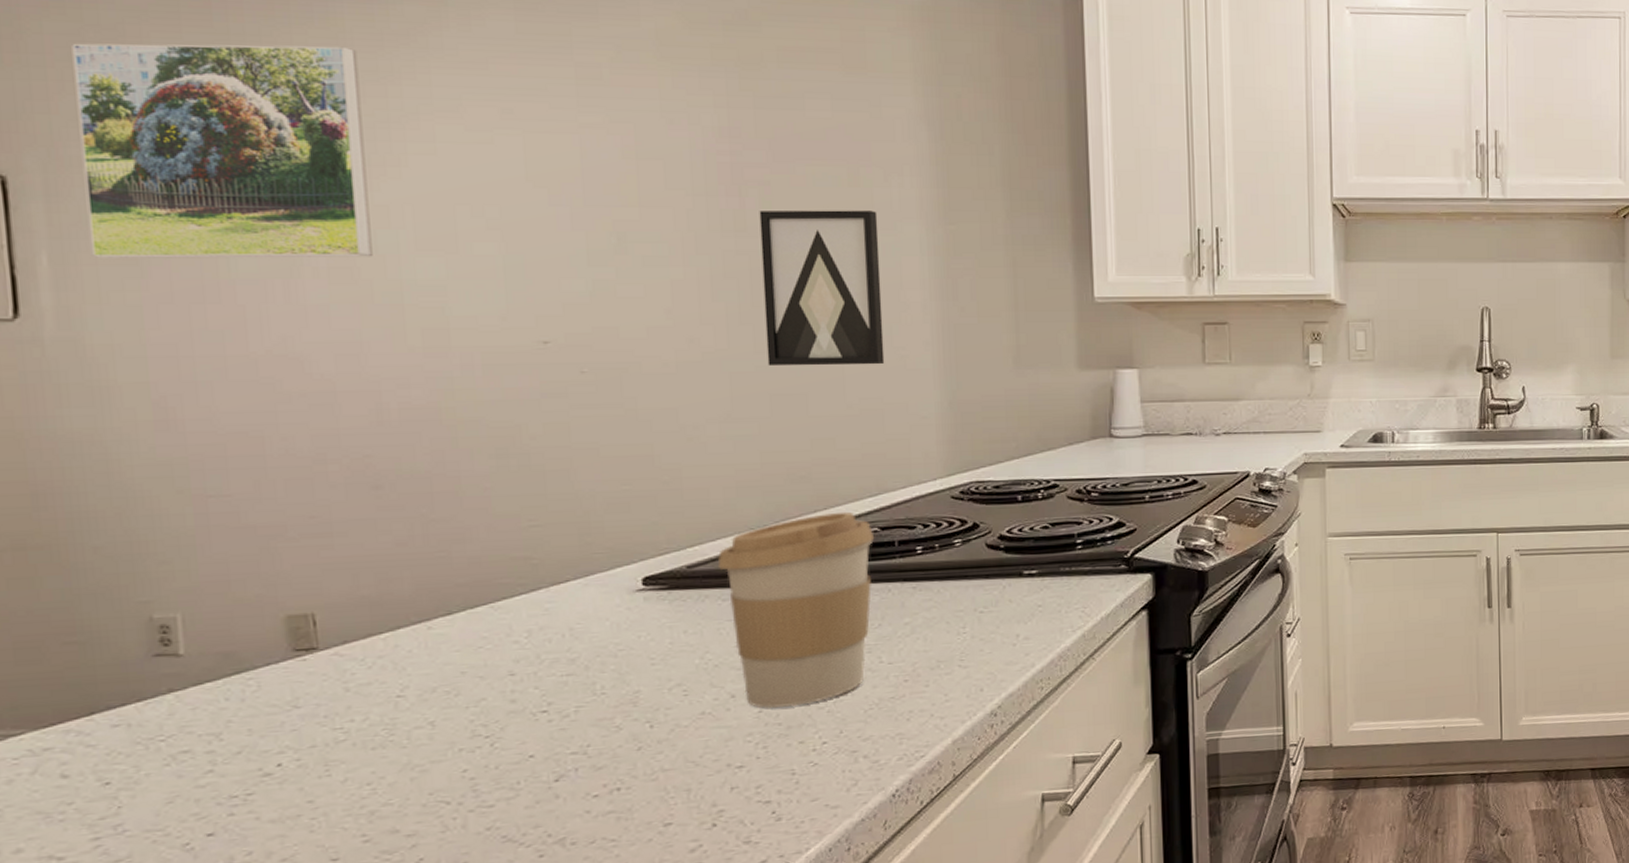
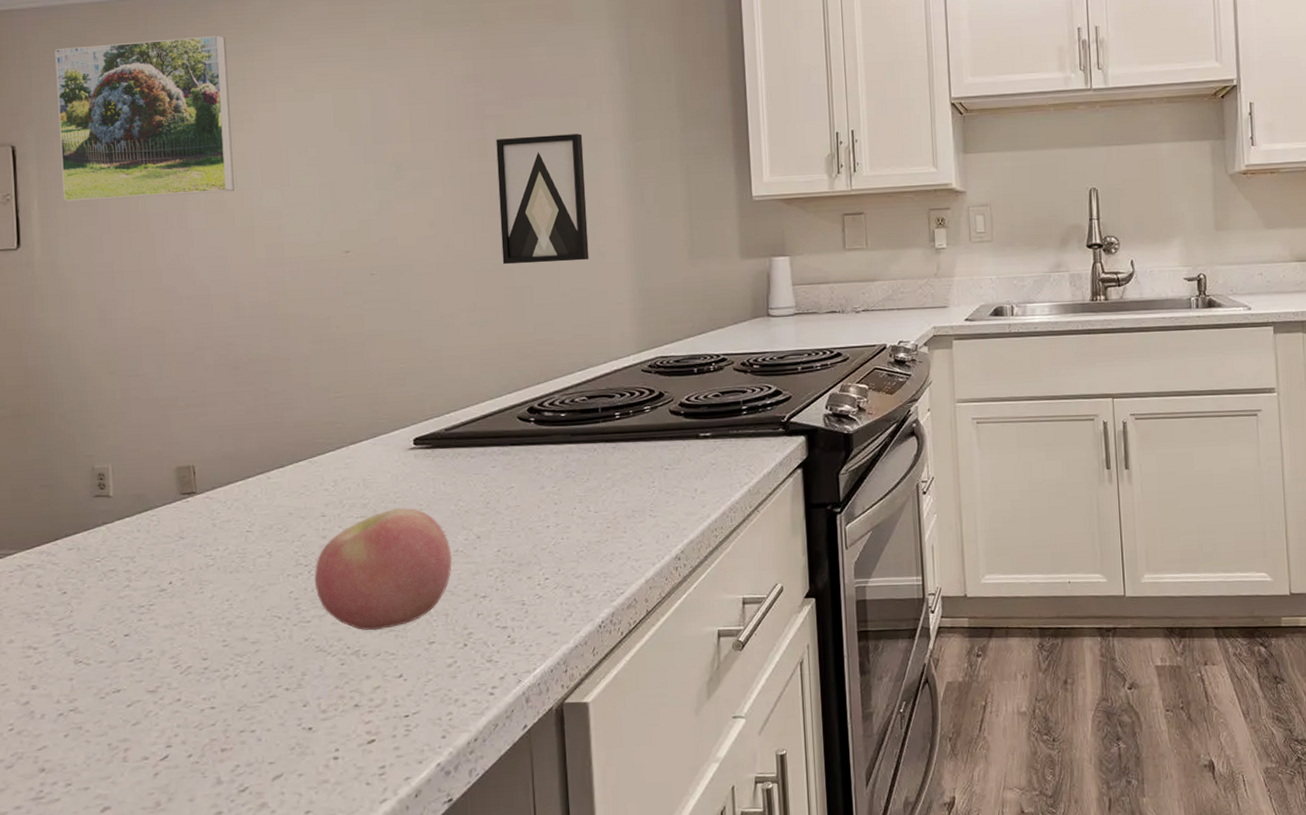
apple: none [499,662,696,814] -> present [314,508,452,630]
coffee cup: present [717,511,875,708] -> none [467,383,583,548]

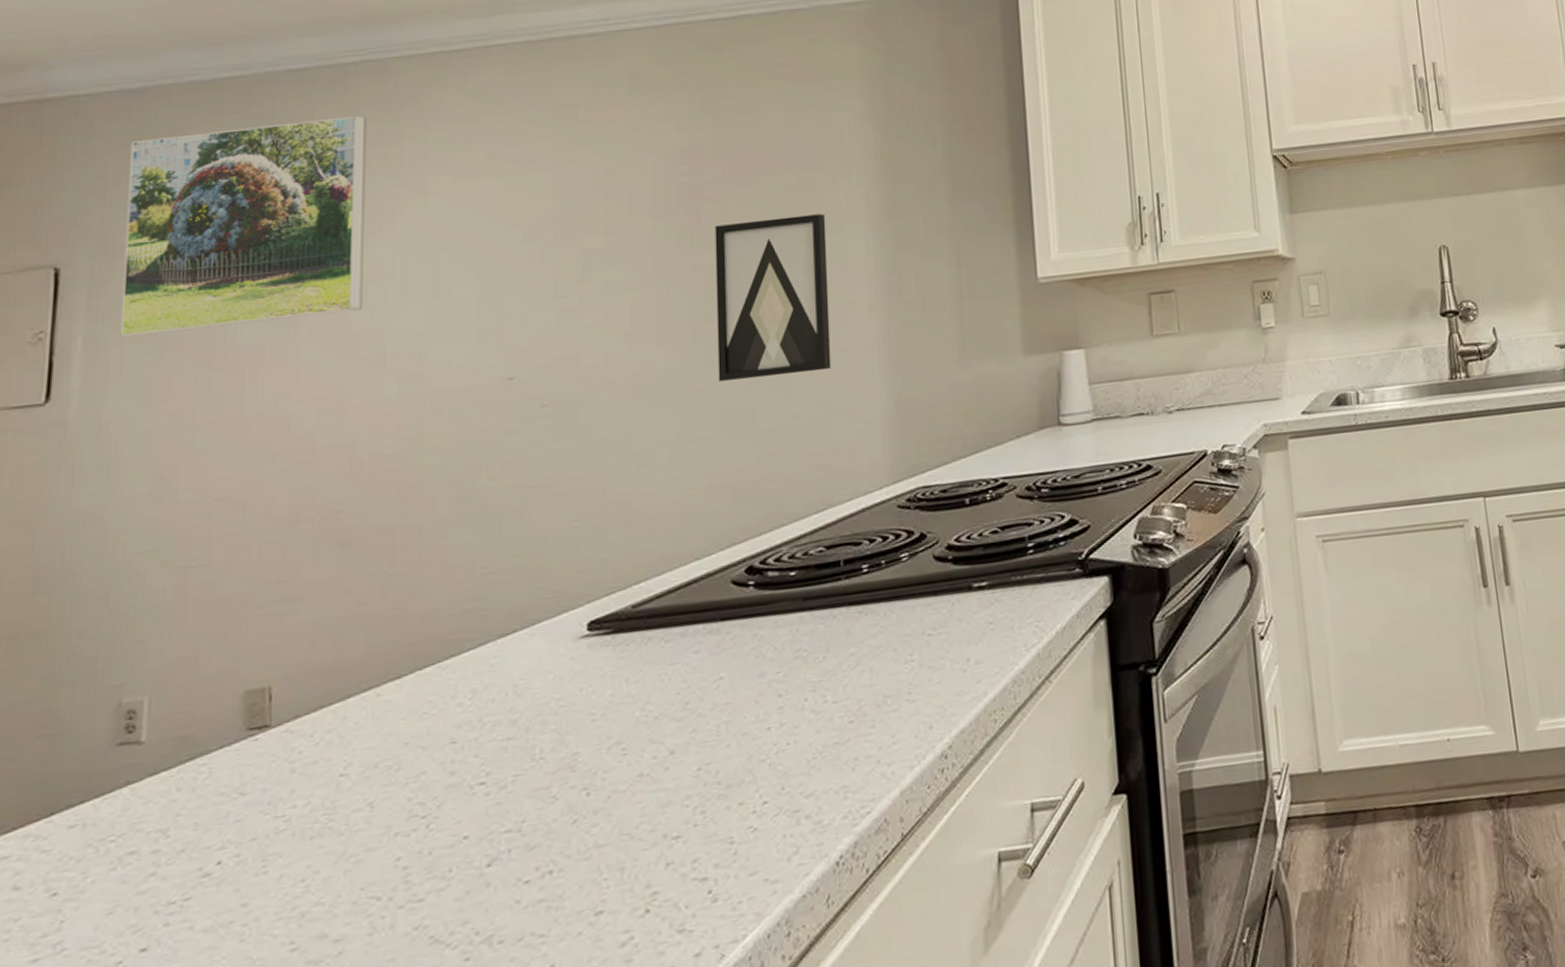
apple: present [314,508,452,630] -> none [434,720,633,905]

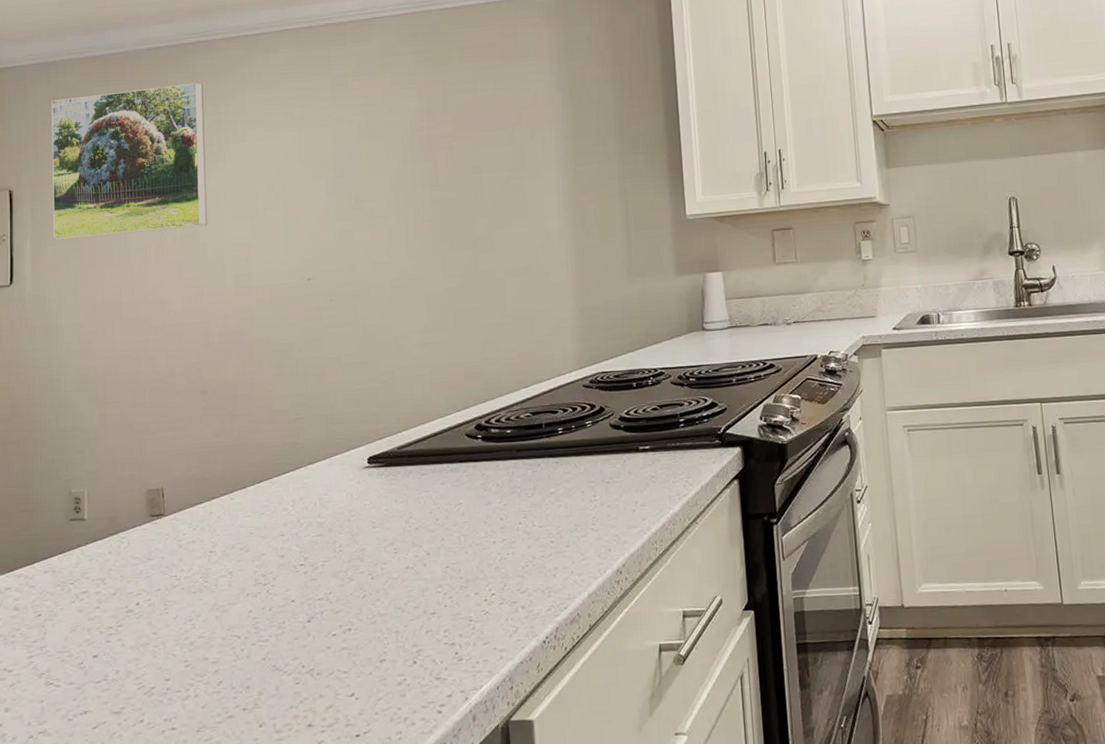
wall art: present [715,213,832,382] -> none [447,161,533,288]

